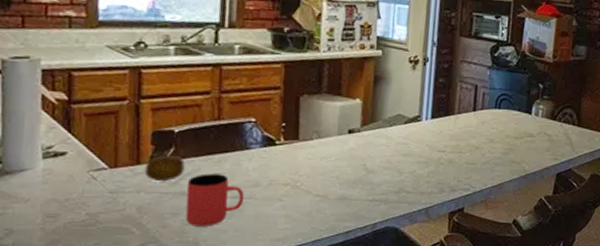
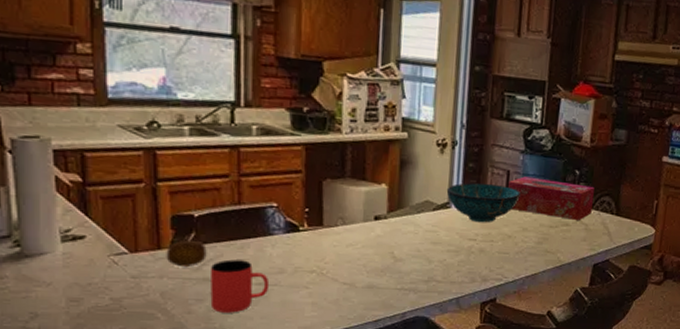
decorative bowl: none [417,97,488,135] -> present [446,183,520,223]
tissue box: none [475,90,557,131] -> present [507,176,594,220]

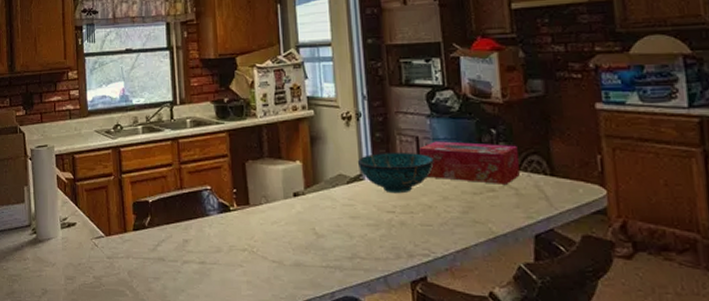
fruit: present [166,239,207,268] -> none [130,223,160,248]
cup: present [210,259,270,313] -> none [164,240,210,291]

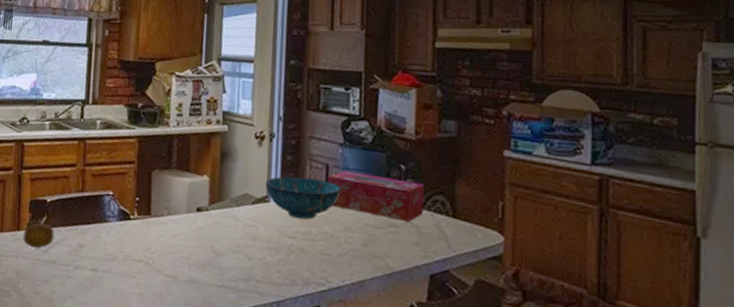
fruit: none [130,223,160,248] -> present [22,223,55,249]

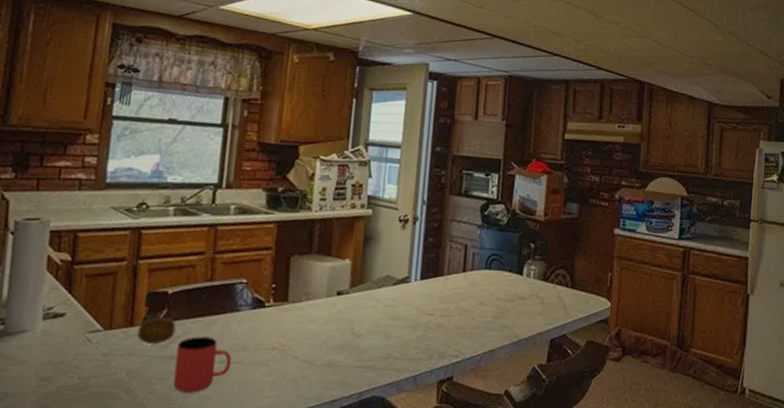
cup: none [53,243,103,297] -> present [172,336,232,393]
decorative bowl: present [265,176,341,220] -> none [406,257,478,298]
tissue box: present [327,170,424,222] -> none [465,250,549,294]

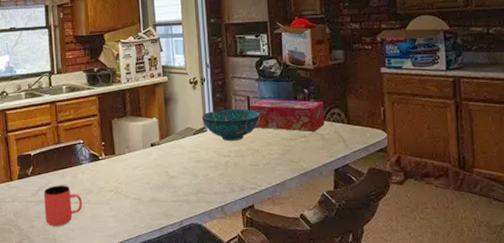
fruit: present [136,316,177,345] -> none [15,172,41,193]
decorative bowl: none [406,257,478,298] -> present [201,109,261,142]
tissue box: none [465,250,549,294] -> present [249,99,325,132]

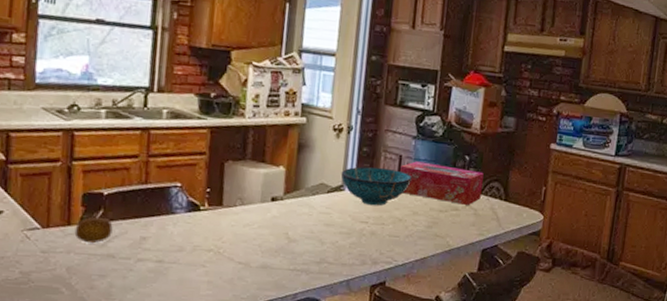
fruit: none [15,172,41,193] -> present [74,216,113,244]
cup: present [44,185,83,226] -> none [112,236,169,290]

